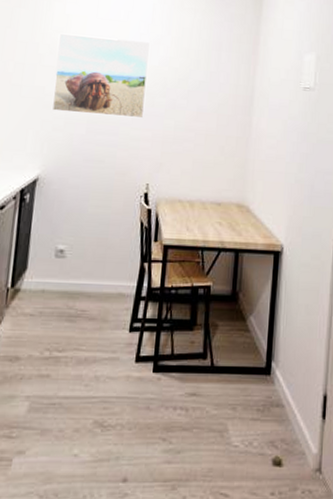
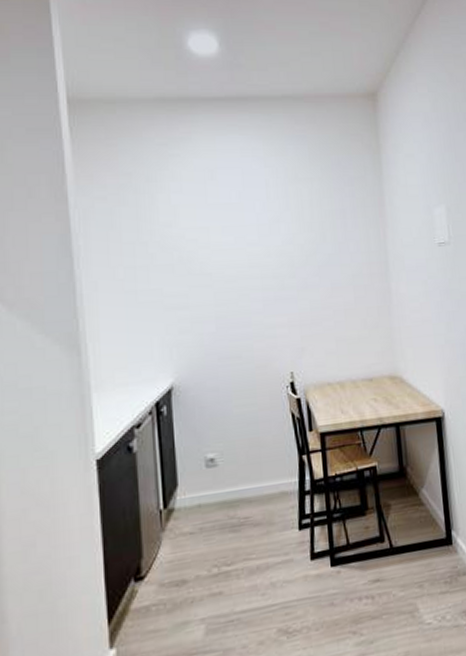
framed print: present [52,33,150,119] -> none [168,222,276,312]

